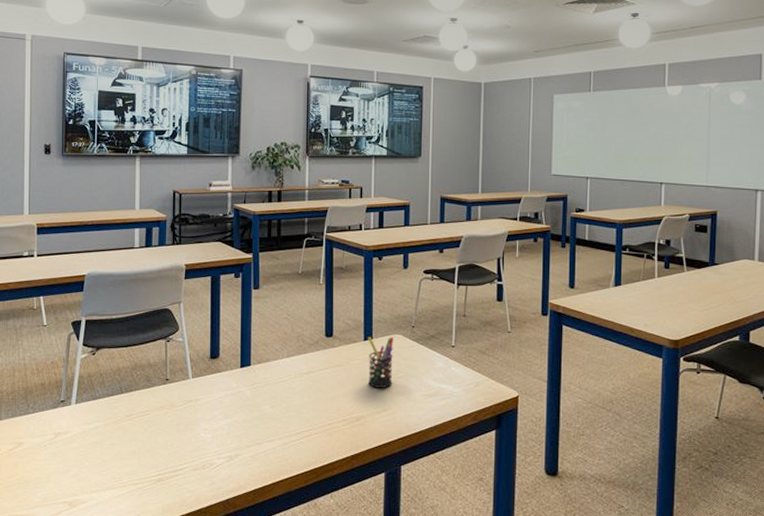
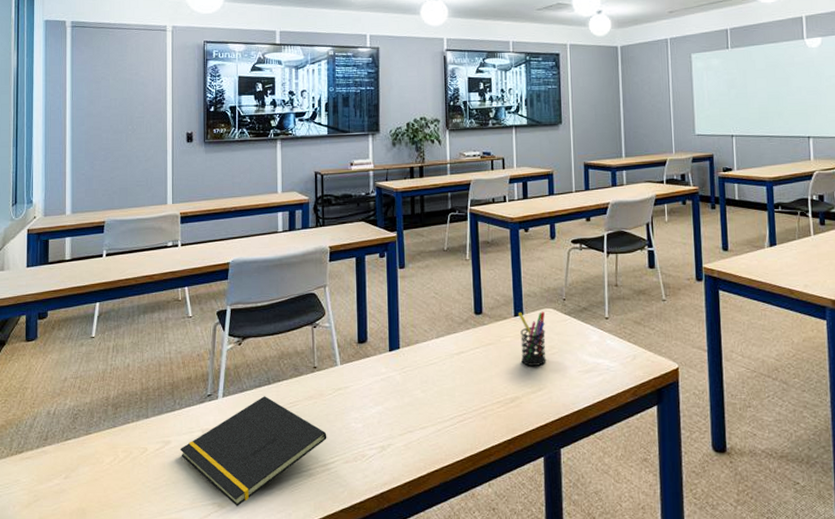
notepad: none [32,404,177,506] -> present [180,396,327,506]

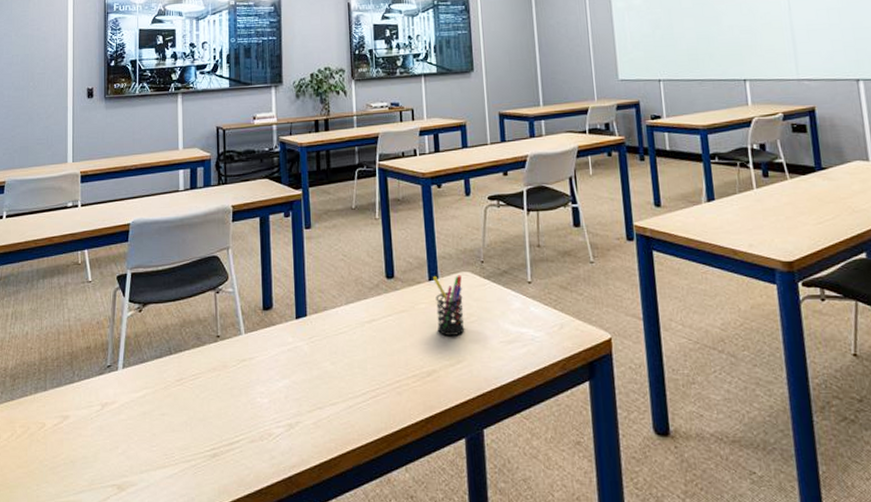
notepad: present [180,396,327,506] -> none [78,367,231,489]

